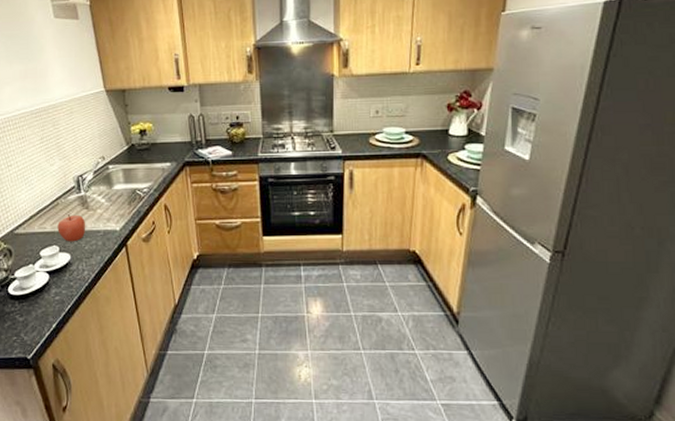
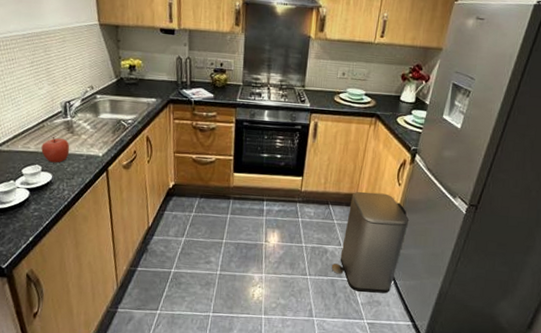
pedal bin: none [388,246,477,367] -> present [331,191,408,294]

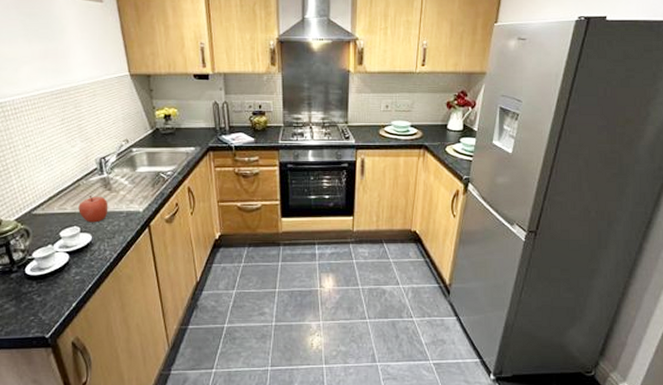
pedal bin: present [331,191,408,294] -> none [391,226,467,331]

